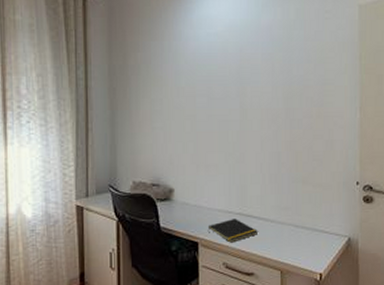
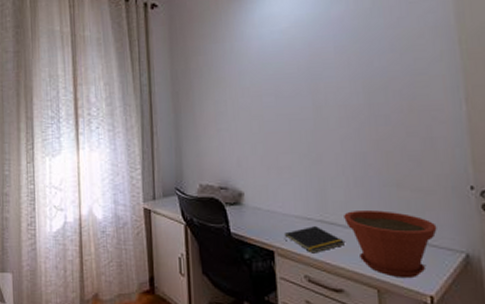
plant pot: none [259,203,330,261] -> present [344,210,437,279]

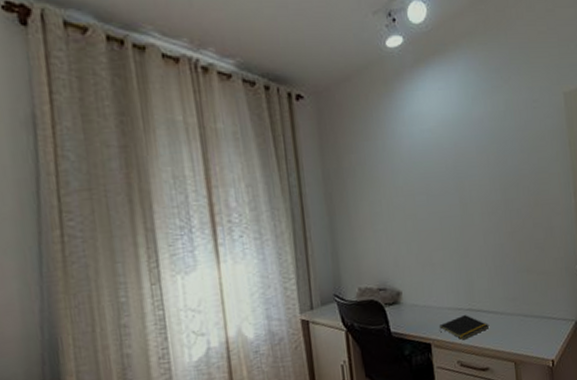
plant pot: present [344,210,437,279] -> none [488,293,556,350]

